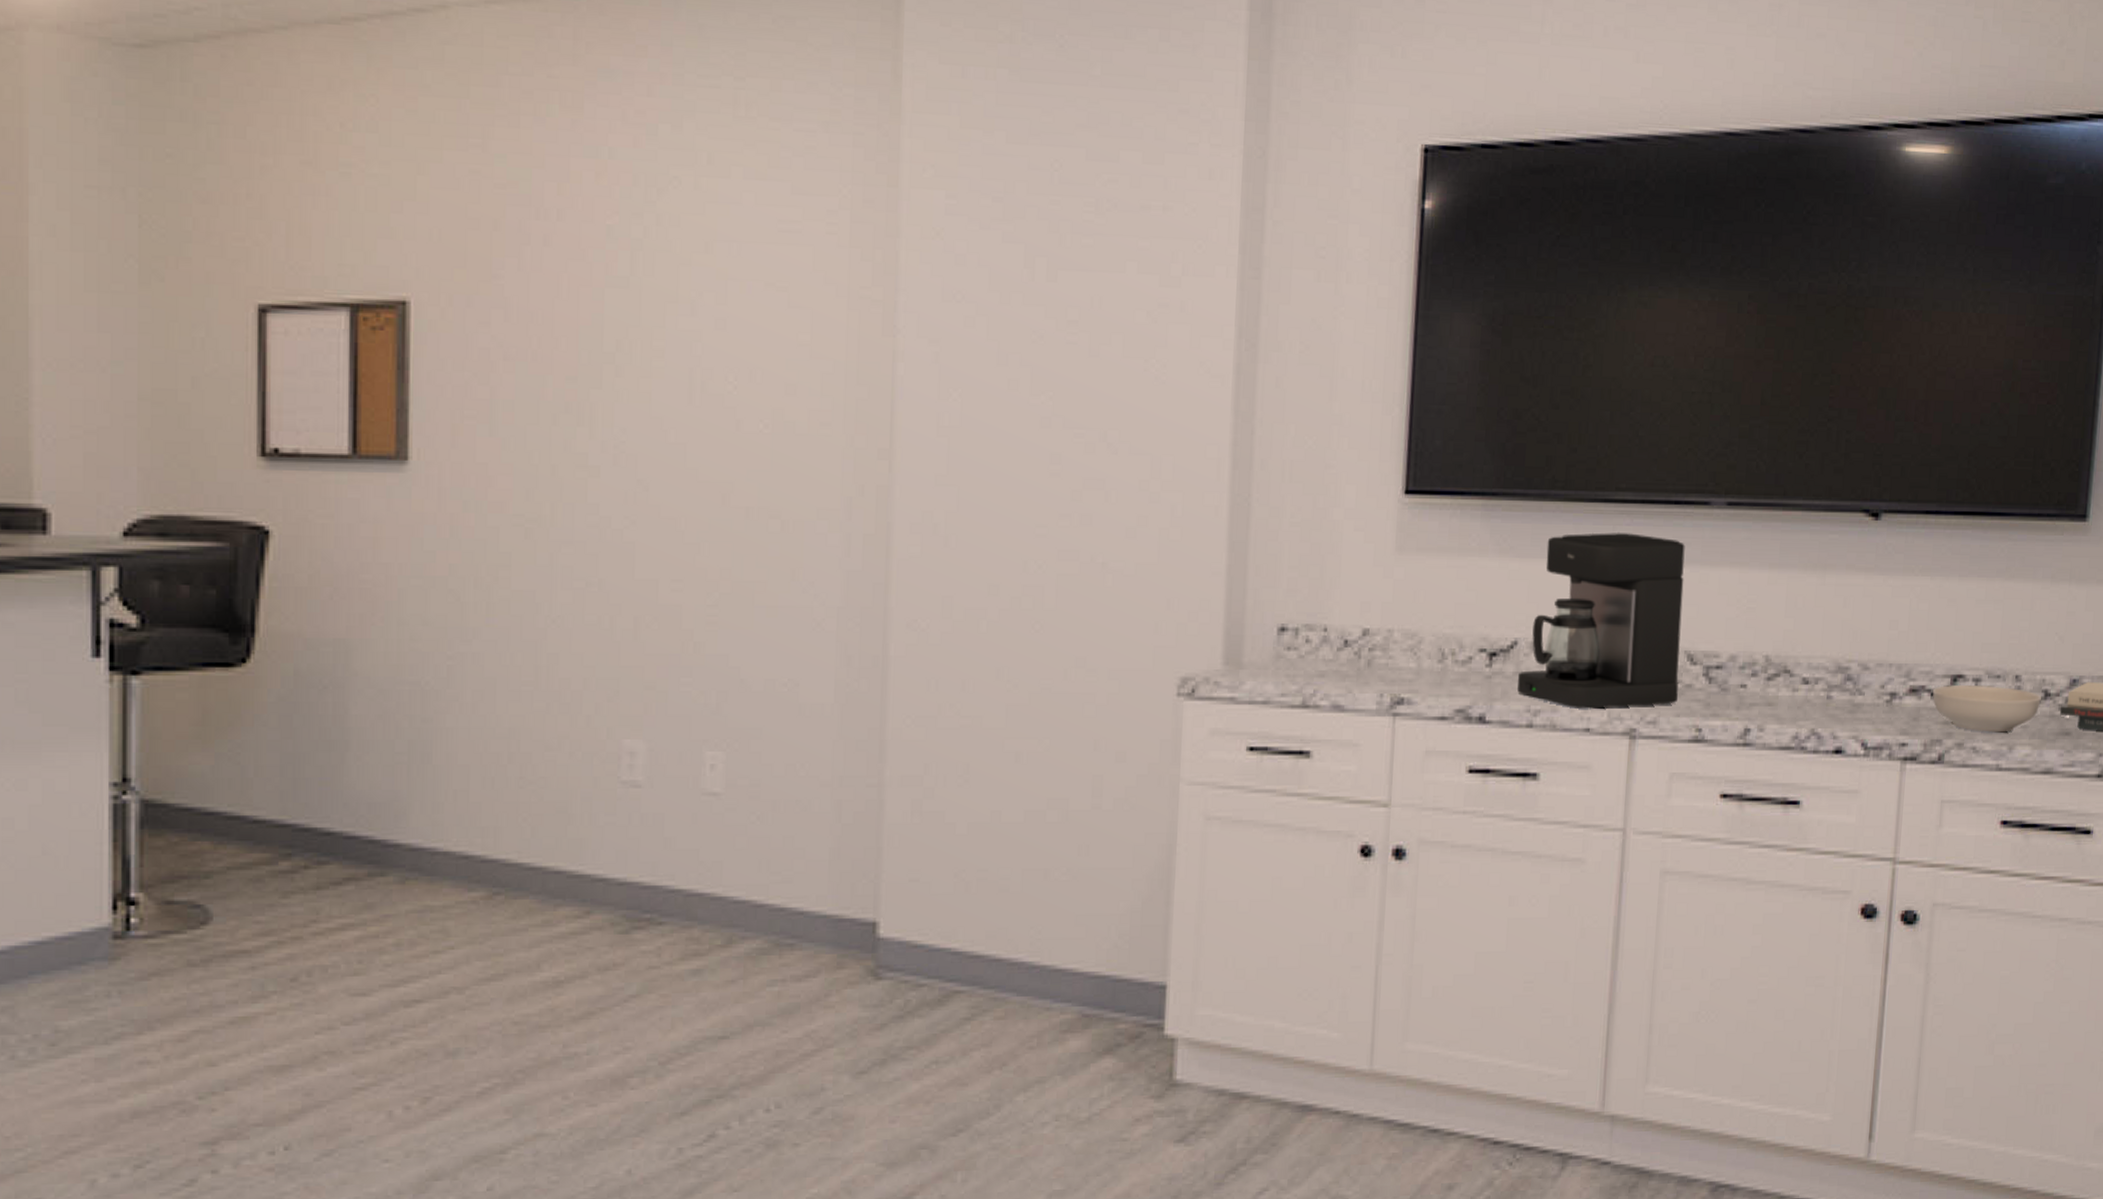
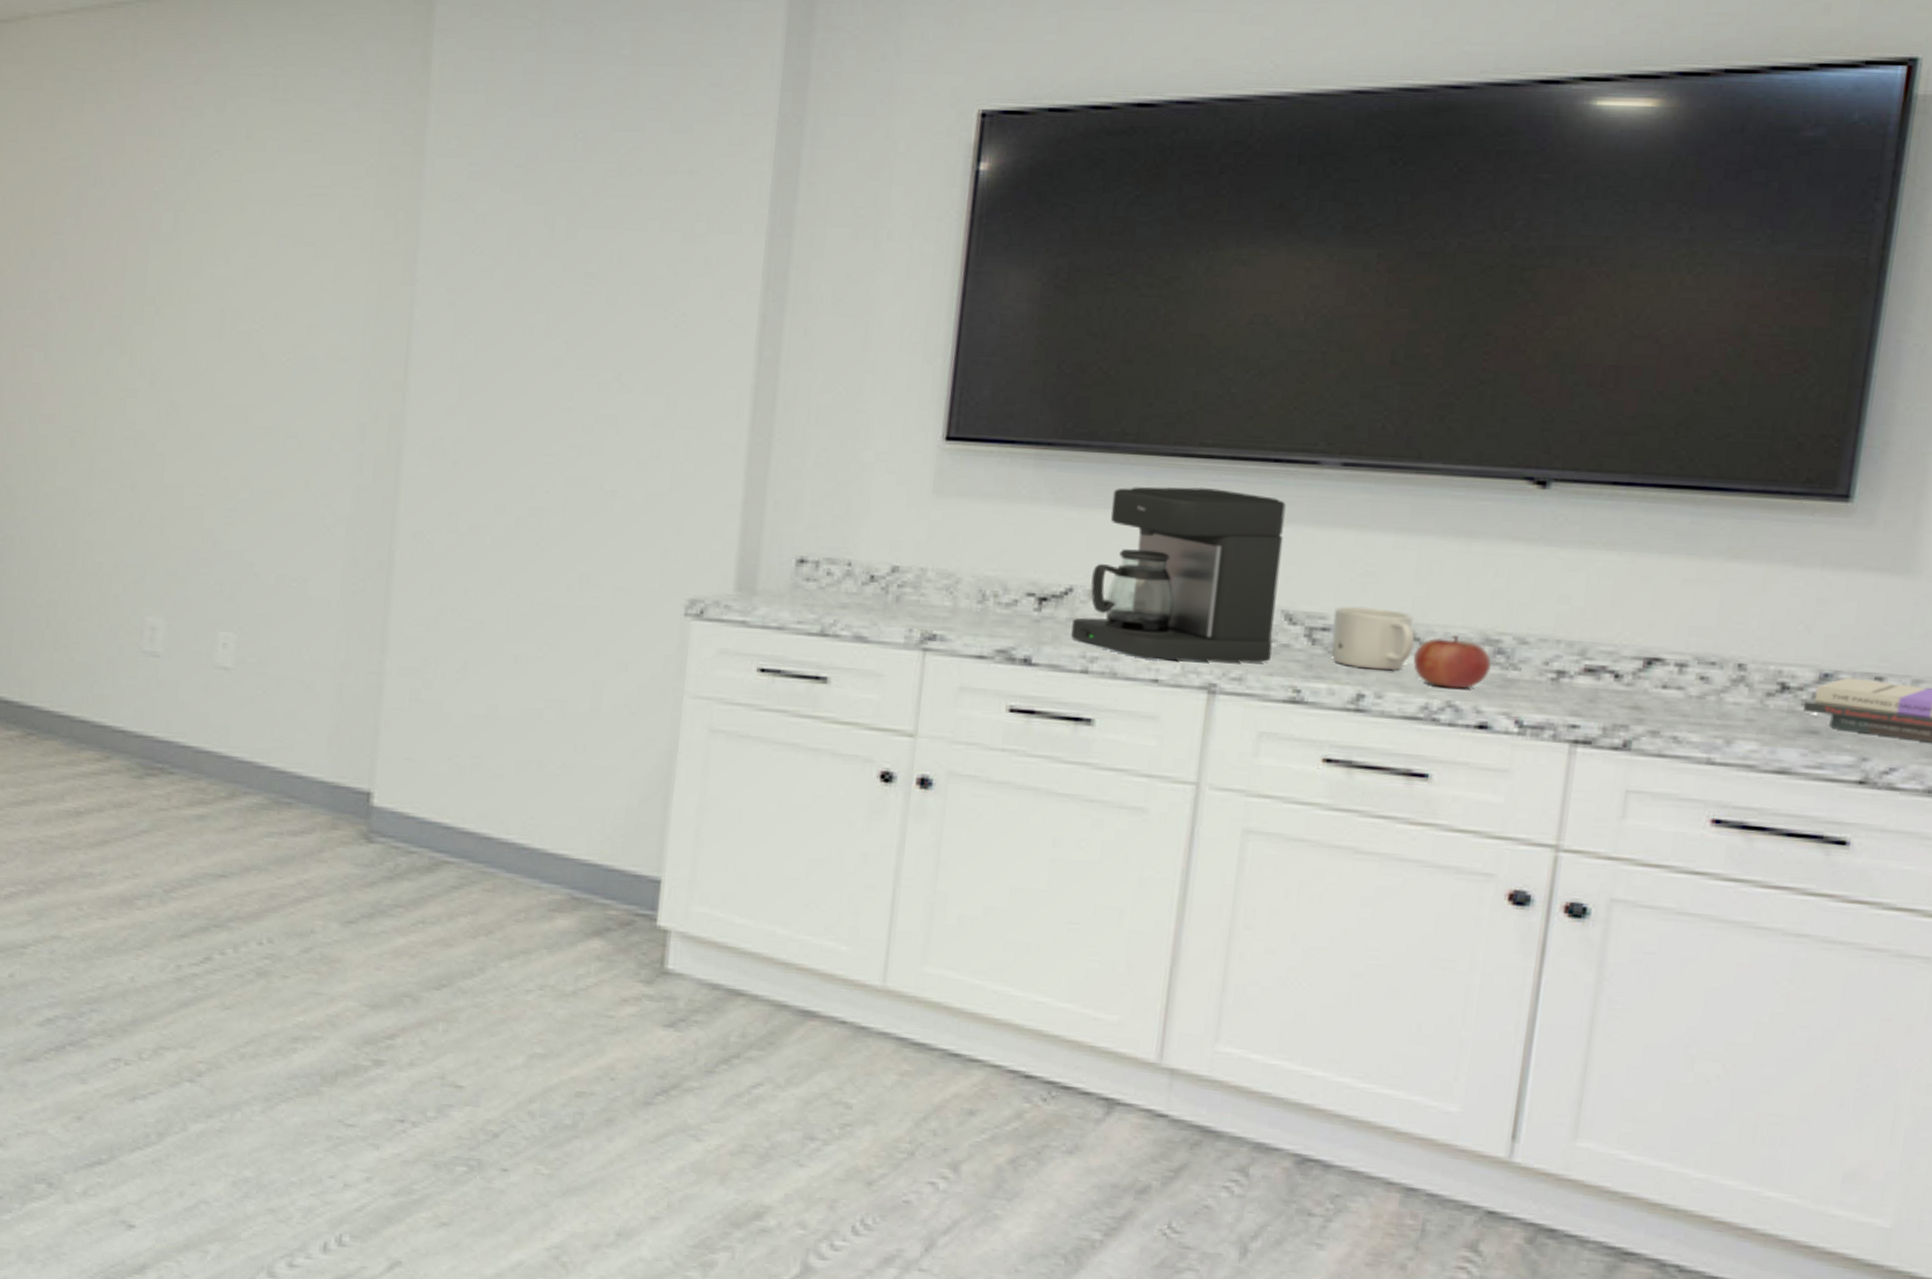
mug: none [1724,643,1786,704] -> present [1331,606,1415,671]
fruit: none [1786,665,1844,716] -> present [1413,635,1493,689]
bowl: present [1932,685,2041,733] -> none [1616,668,1776,724]

